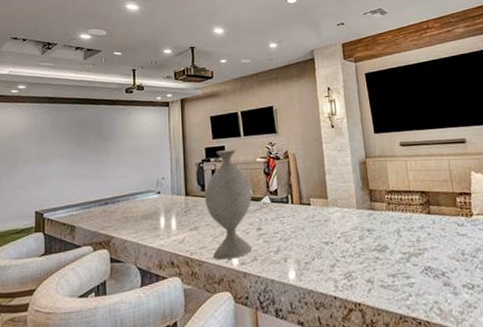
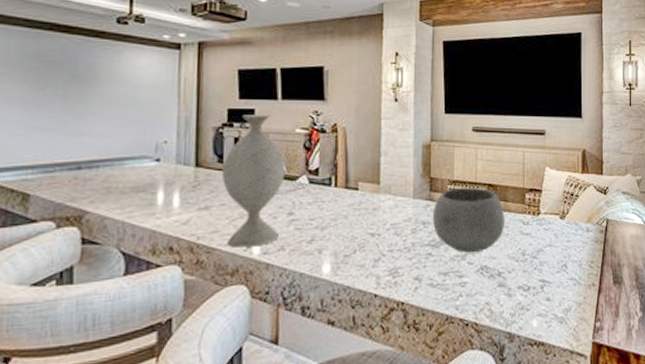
bowl: none [375,195,441,256] -> present [432,187,504,253]

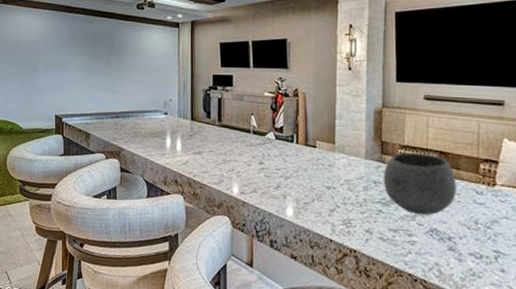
decorative vase: present [221,115,286,248] -> none [209,80,257,187]

